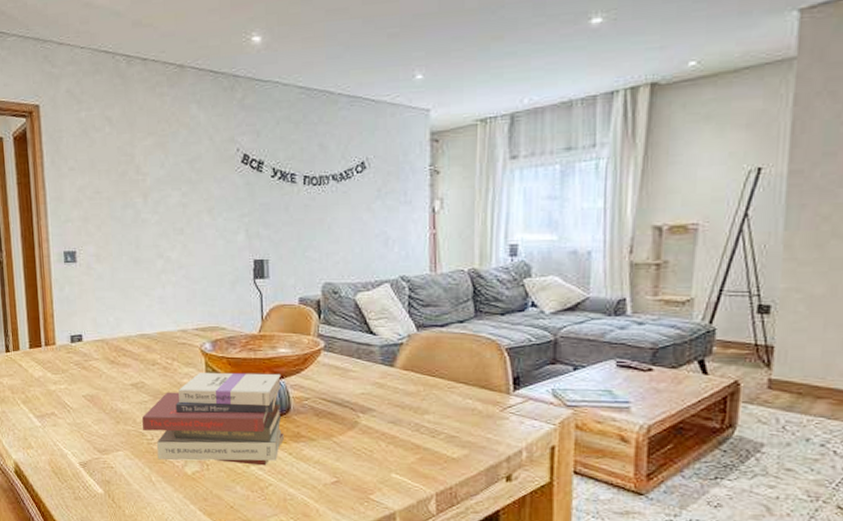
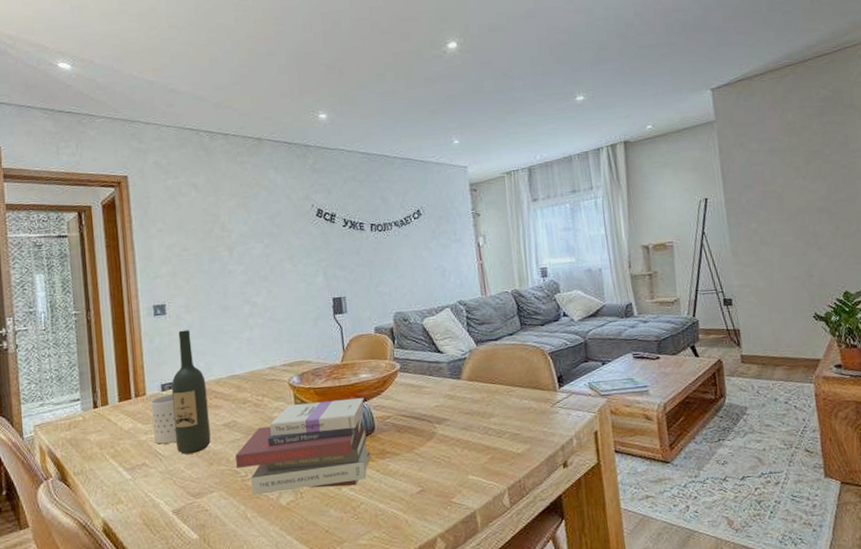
mug: none [59,346,86,397] -> present [150,393,178,444]
wine bottle: none [80,281,118,410] -> present [171,330,211,455]

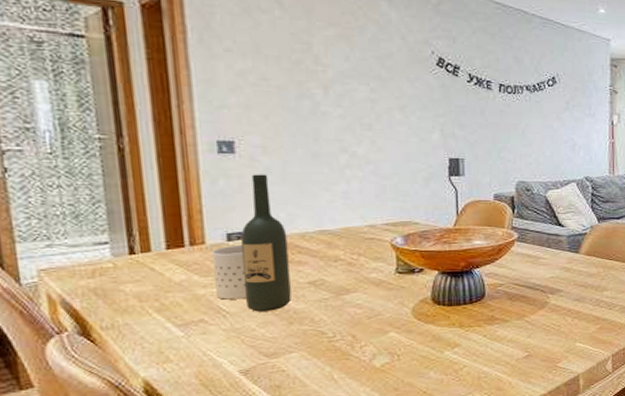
books: present [235,397,372,496] -> none [322,263,480,357]

